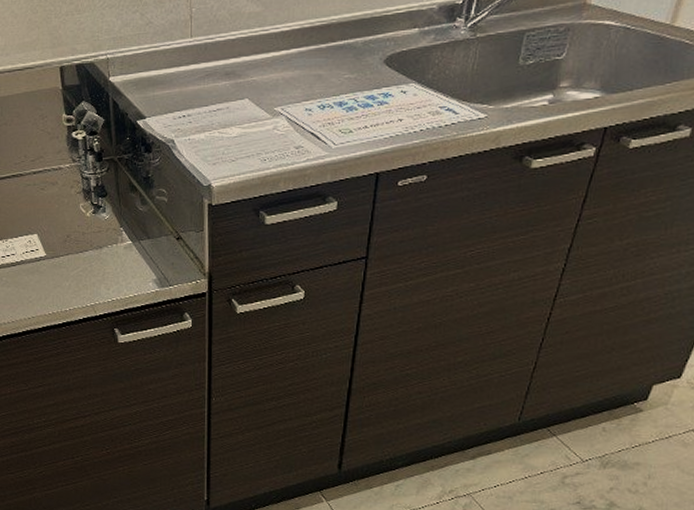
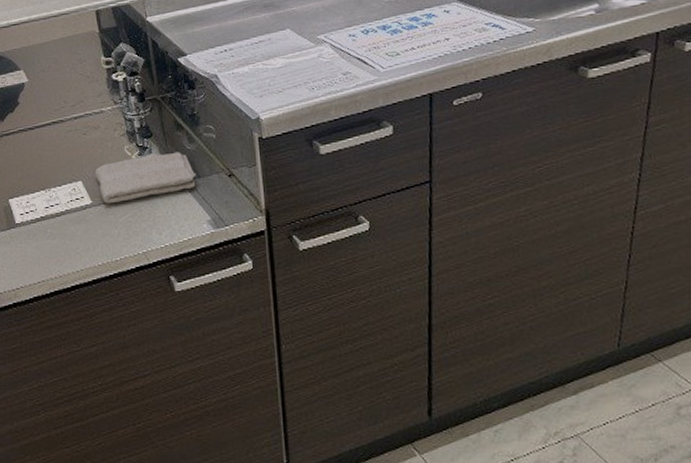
washcloth: none [50,212,146,257] -> present [94,152,196,203]

